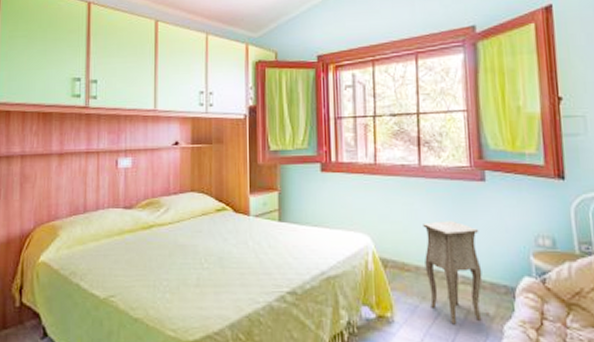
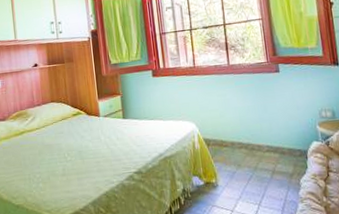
side table: present [423,221,490,325] -> none [234,105,290,183]

